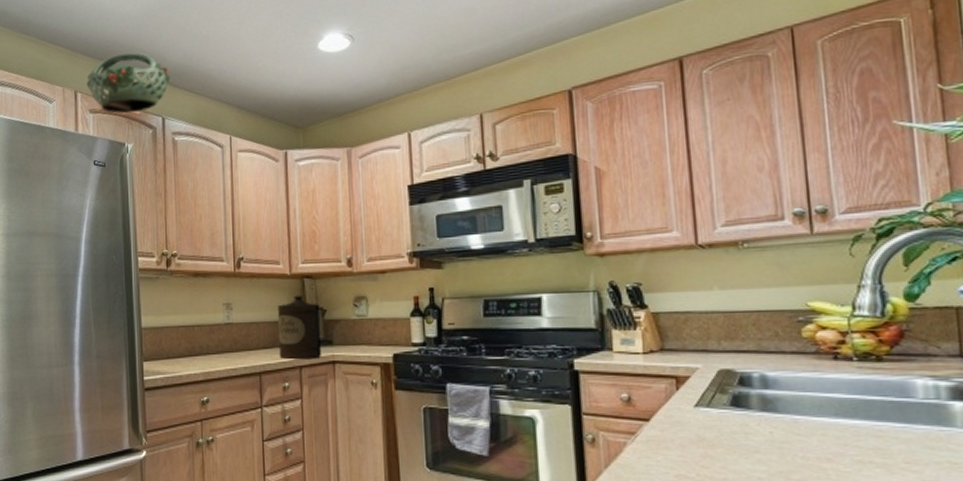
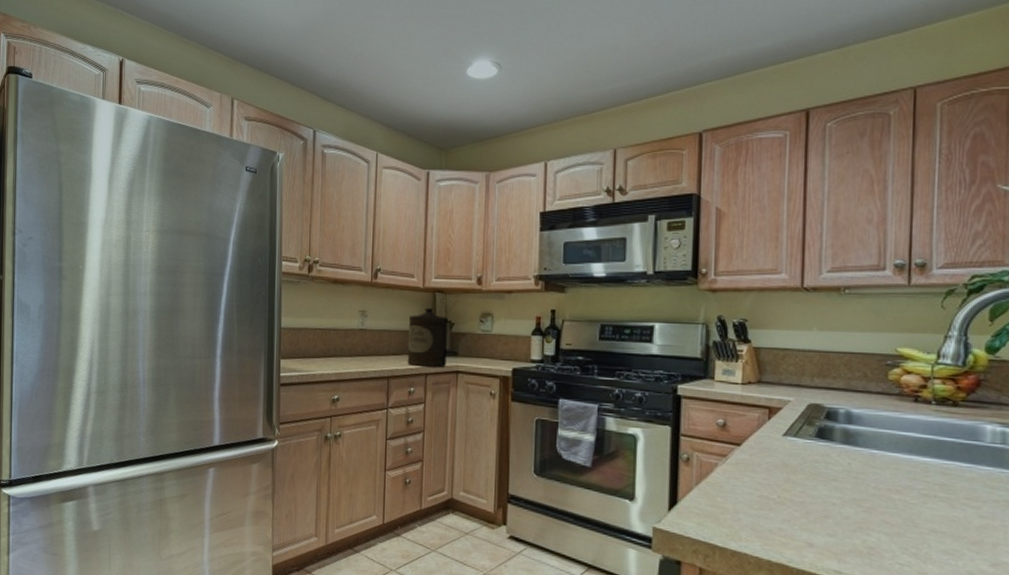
decorative basket: present [86,52,171,113] -> none [243,65,324,123]

